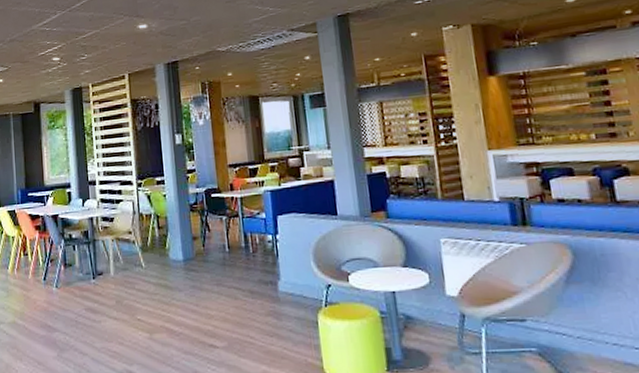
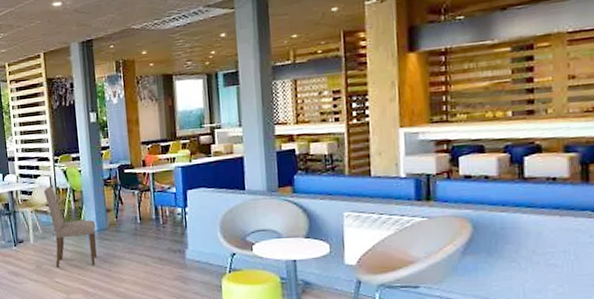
dining chair: none [126,212,183,303] -> present [43,186,97,267]

